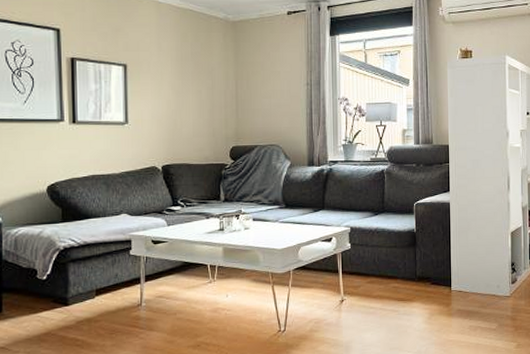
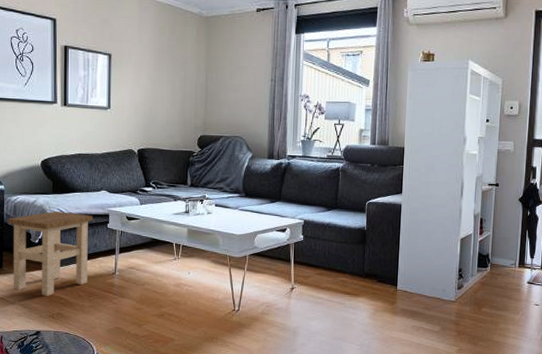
stool: none [7,240,112,339] -> present [7,210,93,296]

